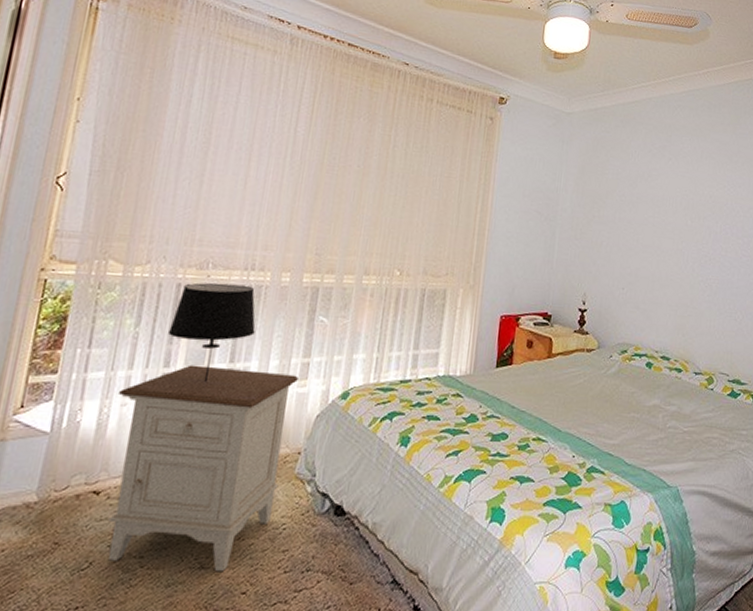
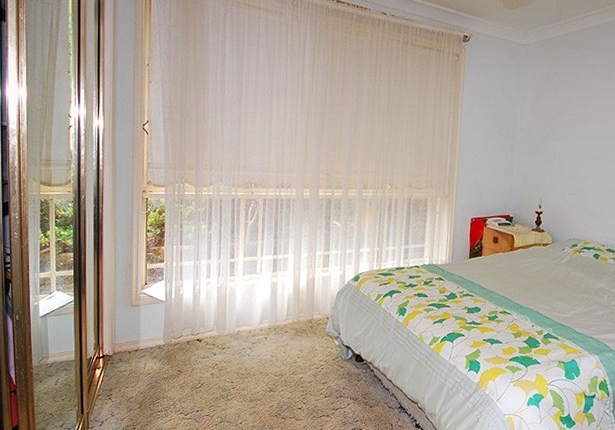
nightstand: present [107,365,298,572] -> none [203,256,322,395]
table lamp: present [168,283,256,382] -> none [231,198,289,268]

